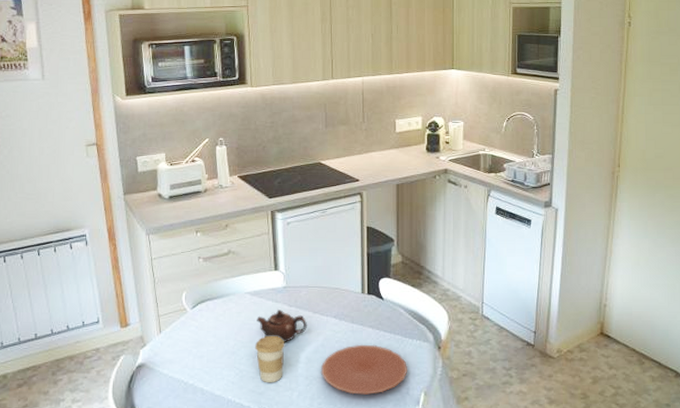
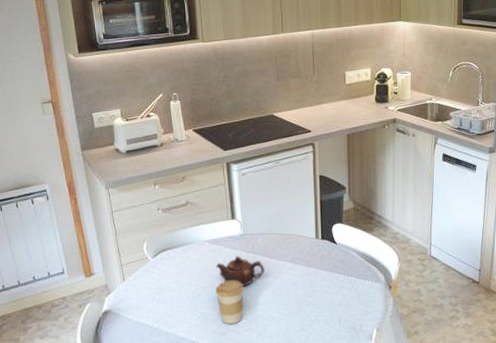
plate: present [320,344,407,395] -> none [278,286,360,333]

